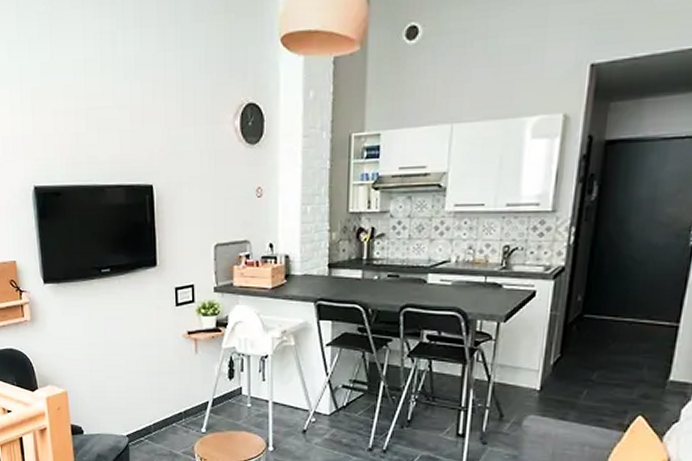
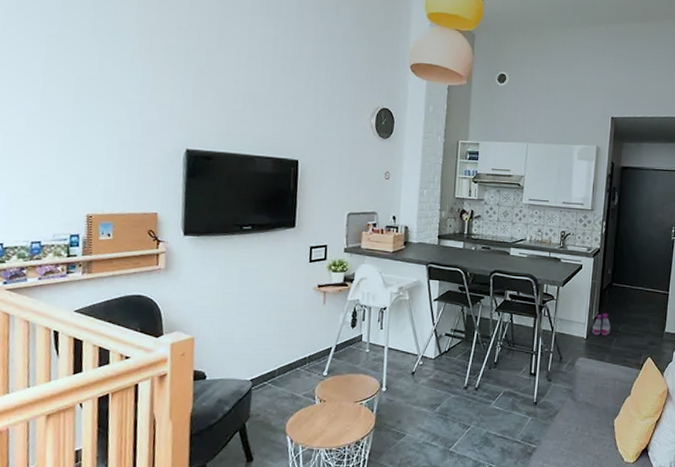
boots: none [548,355,580,387] -> present [591,312,611,336]

